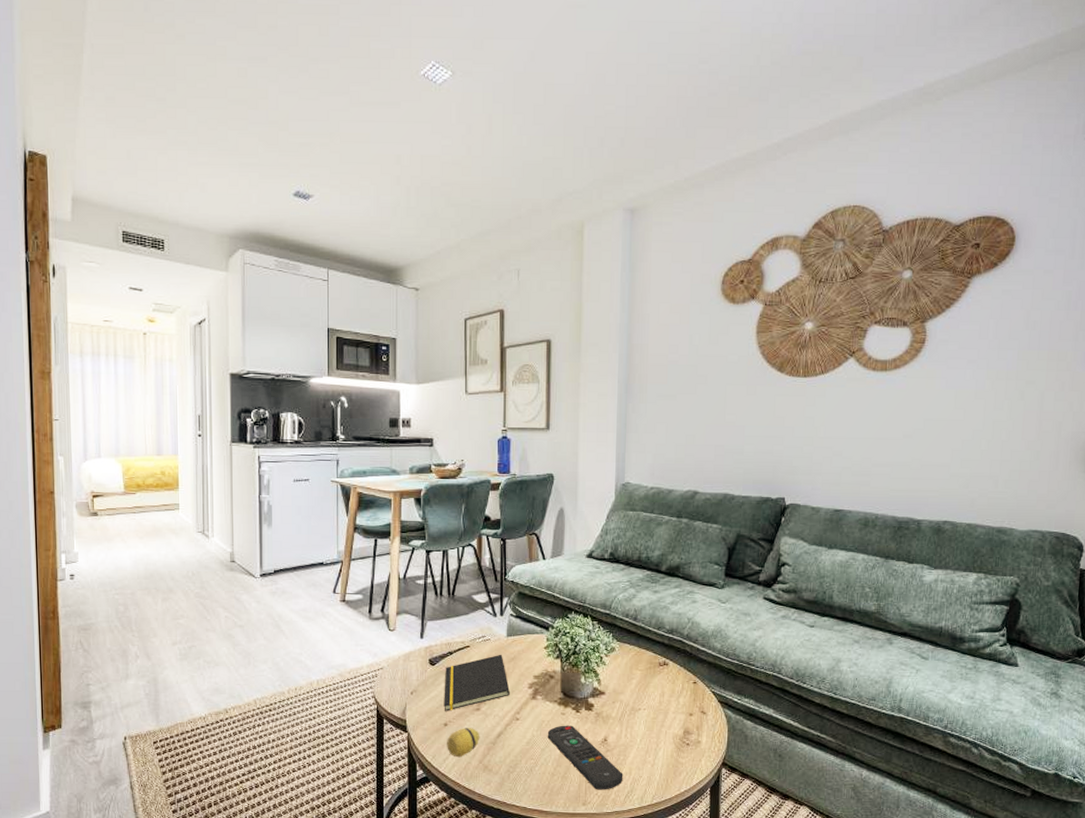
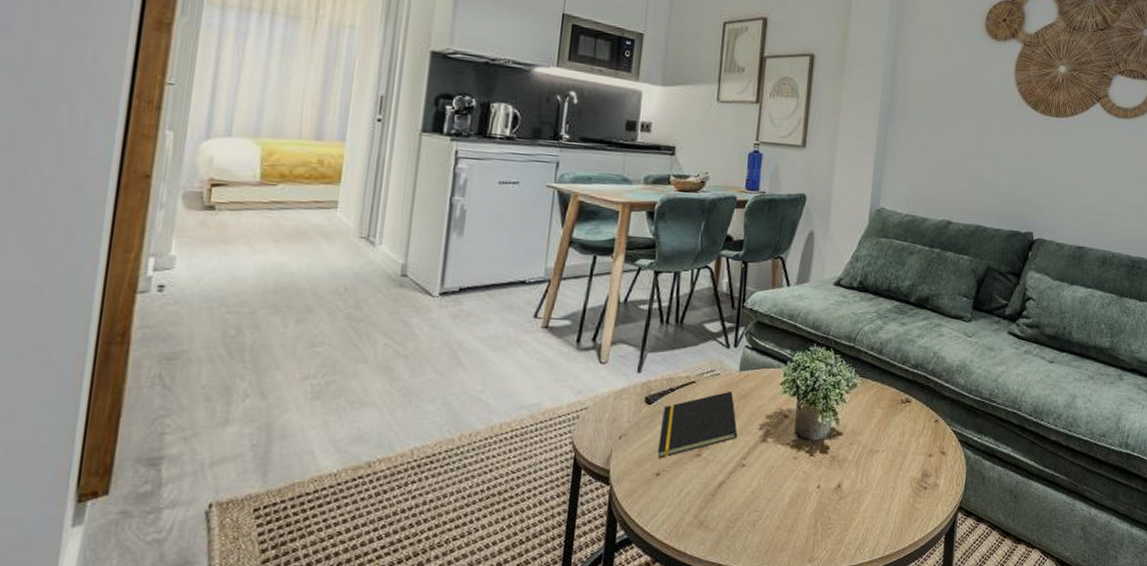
decorative egg: present [447,728,480,758] -> none [656,477,698,513]
remote control: present [547,725,623,790] -> none [775,471,856,544]

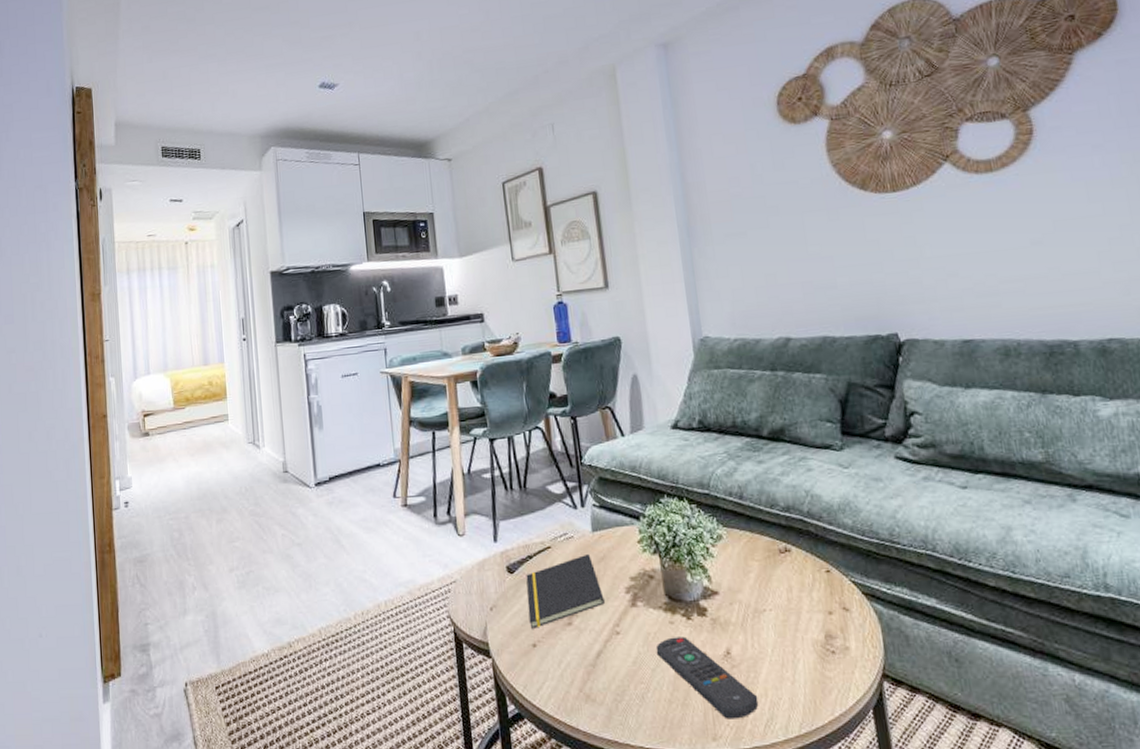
remote control: none [775,471,856,544] -> present [655,636,759,719]

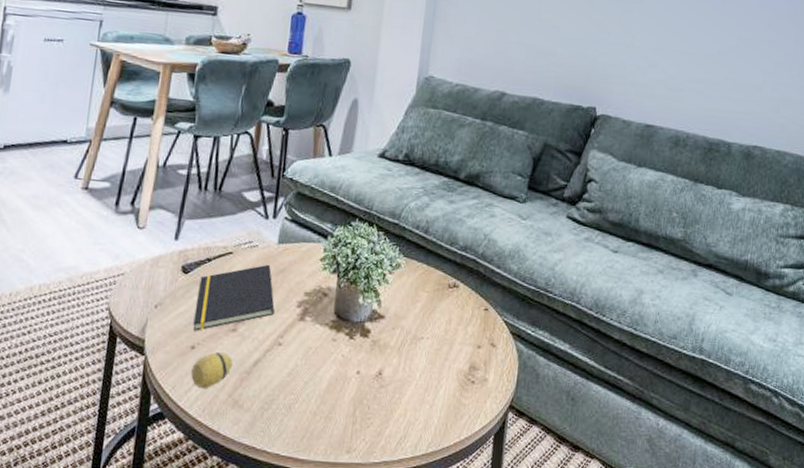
decorative egg: none [538,648,577,686] -> present [191,352,233,389]
remote control: present [655,636,759,719] -> none [313,353,397,435]

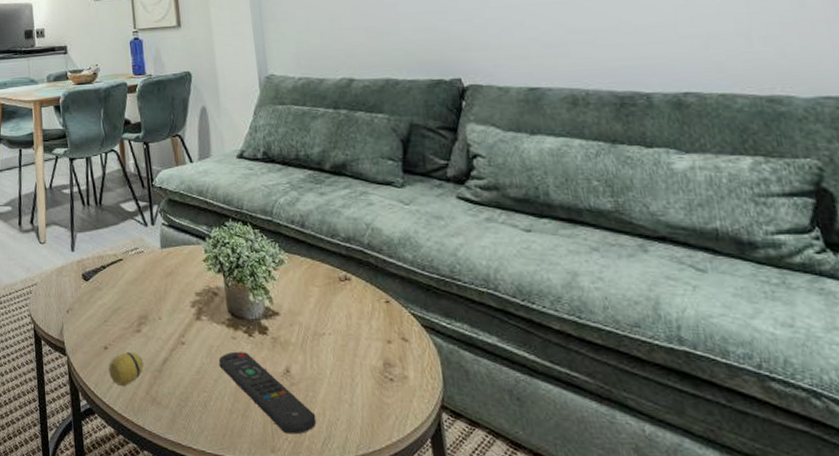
notepad: present [193,264,275,331] -> none [99,268,171,333]
remote control: none [313,353,397,435] -> present [218,351,317,435]

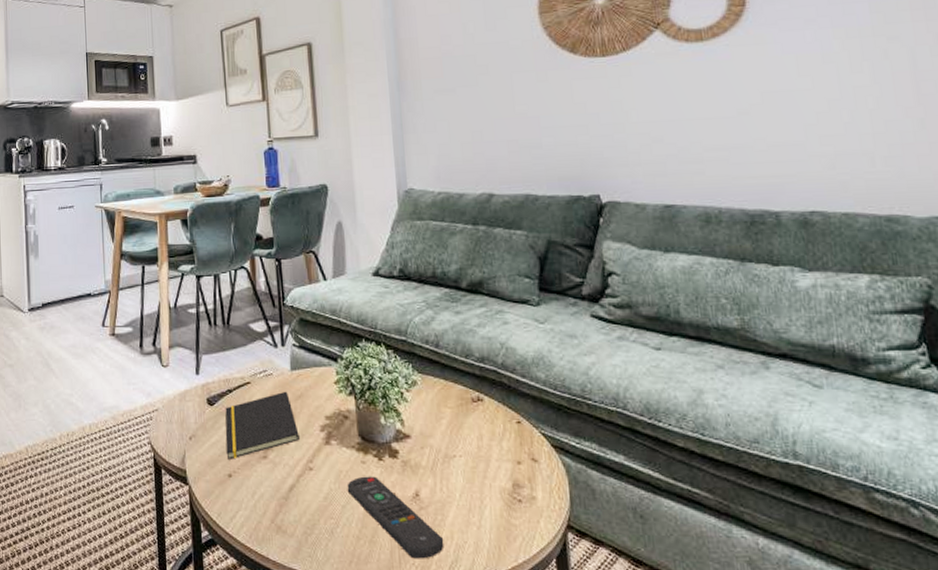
notepad: none [99,268,171,333] -> present [225,391,299,460]
decorative egg: present [109,352,144,387] -> none [232,479,270,516]

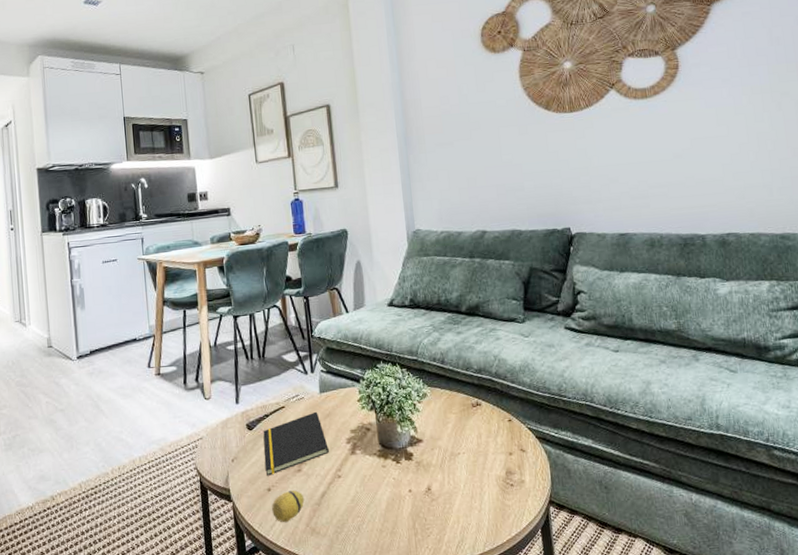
decorative egg: none [232,479,270,516] -> present [272,490,305,523]
remote control: present [347,476,445,559] -> none [370,477,452,543]

